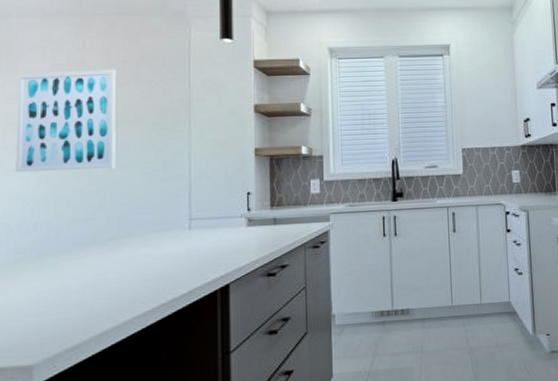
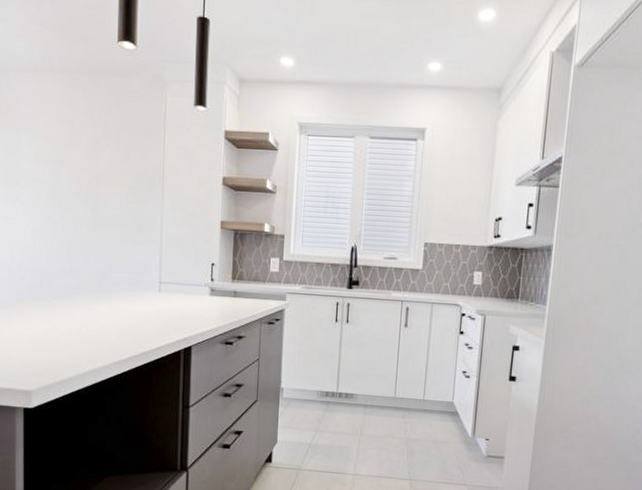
wall art: present [15,69,116,173] -> none [15,128,99,227]

